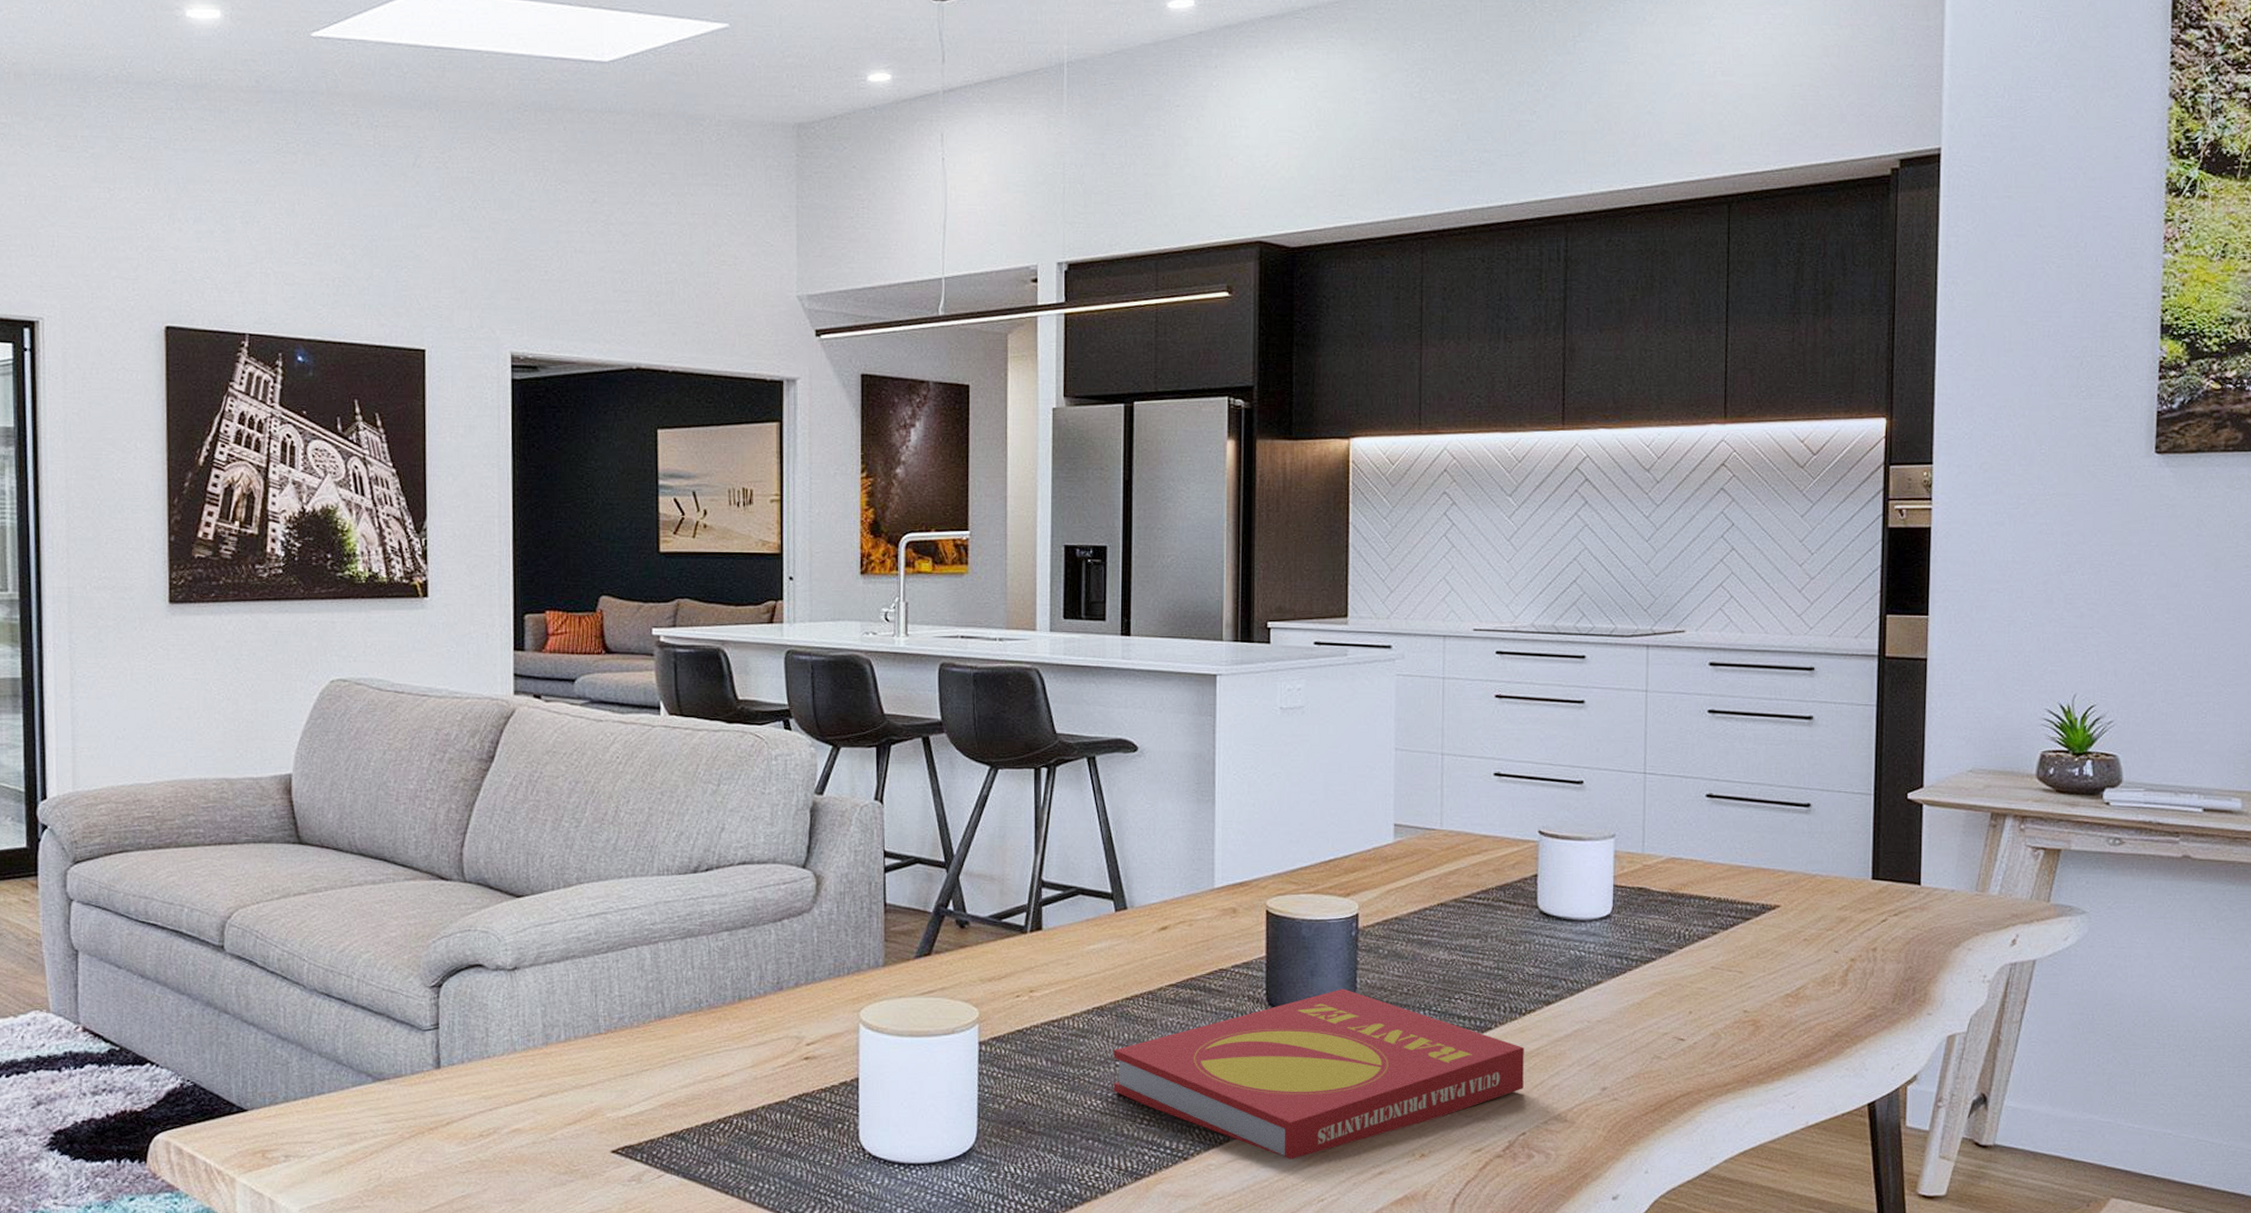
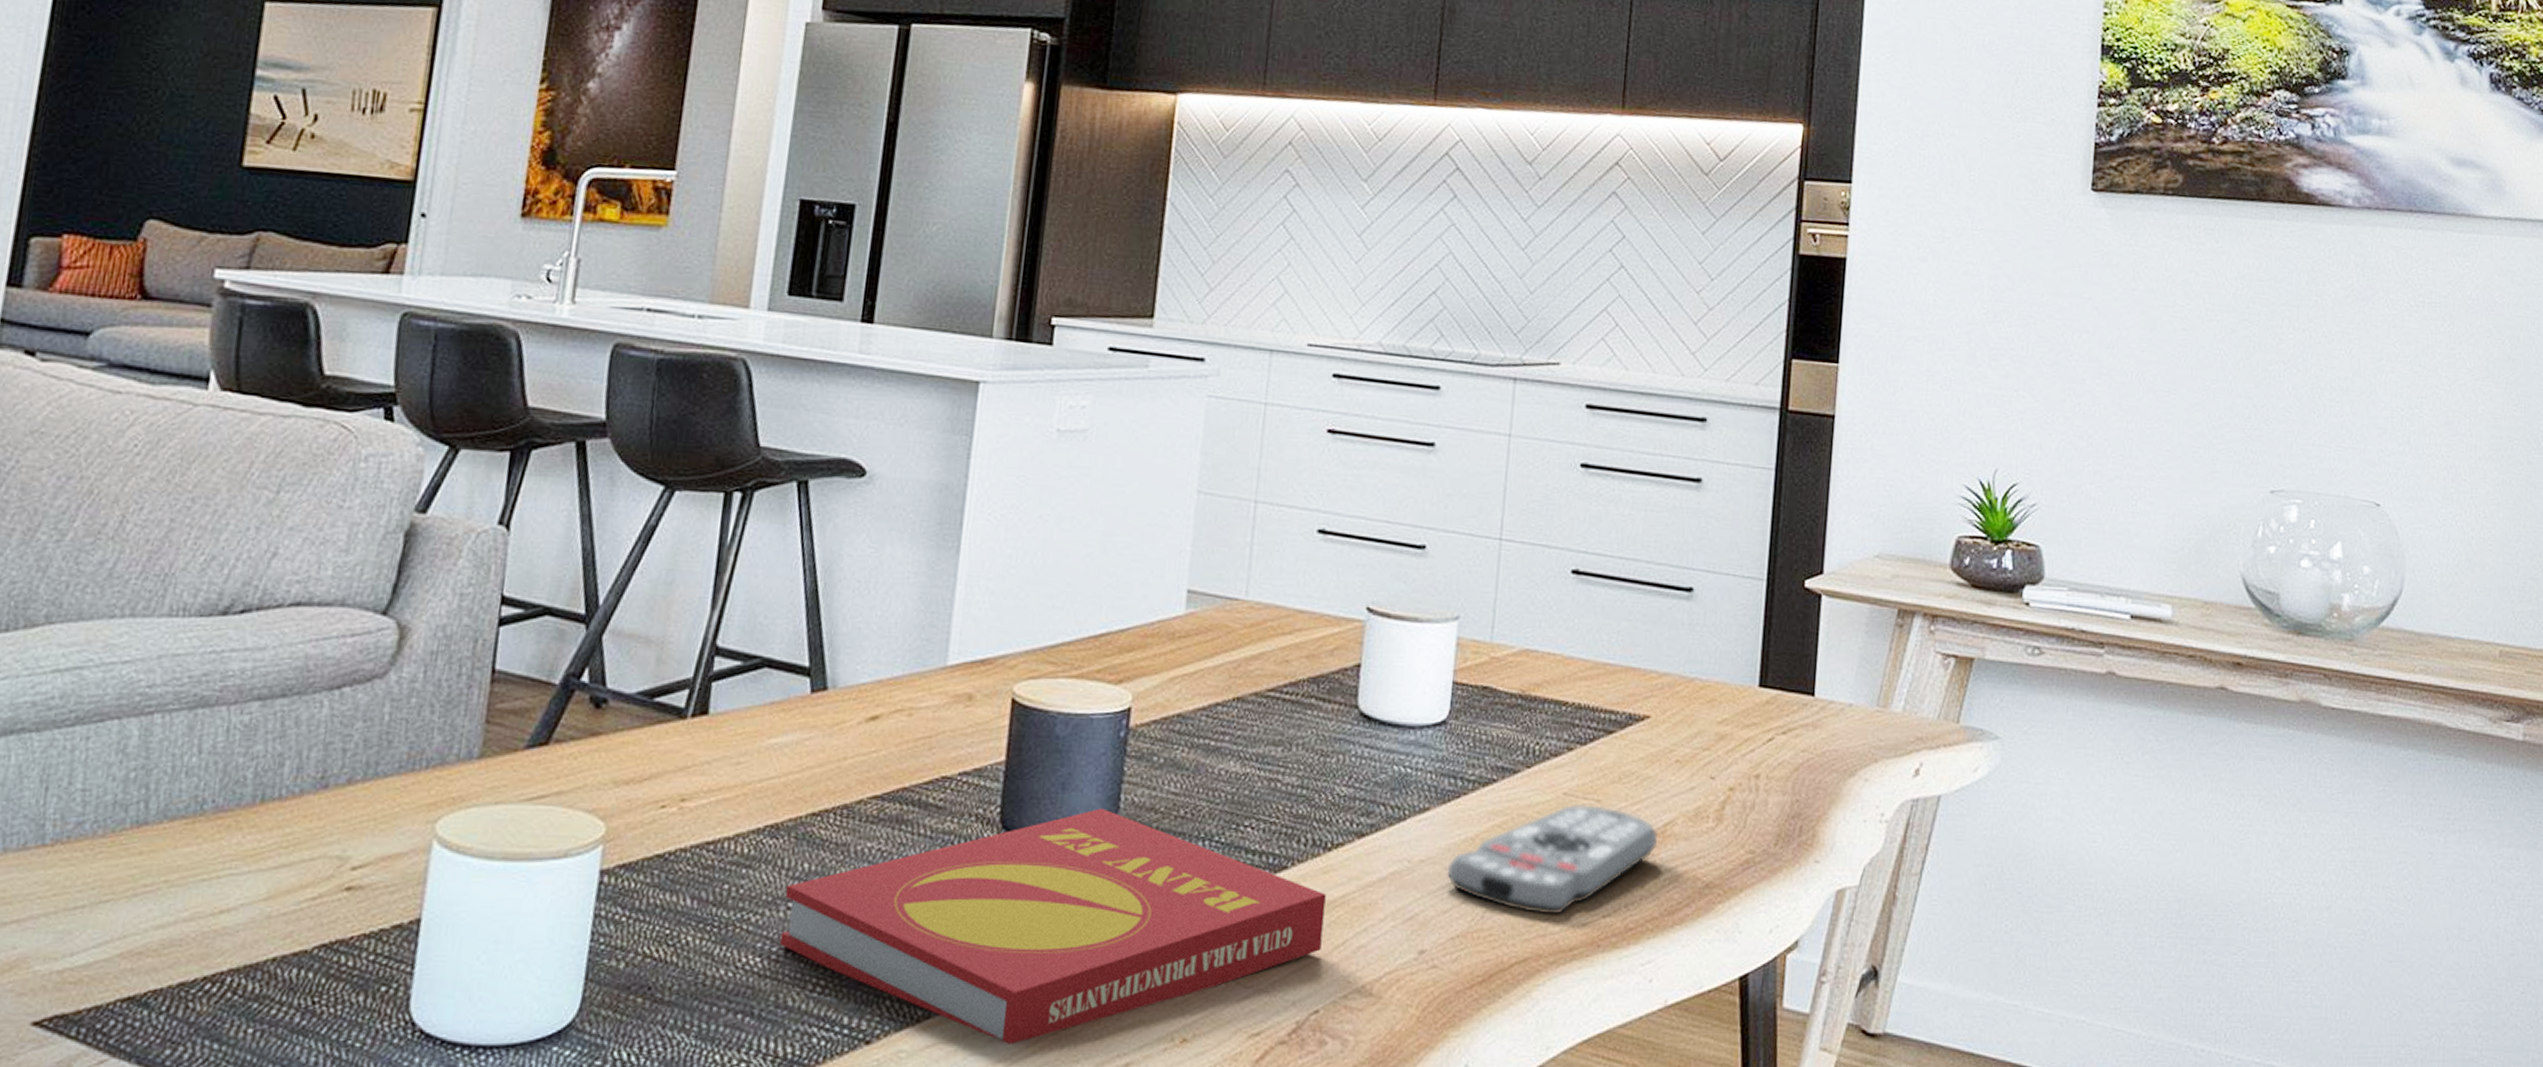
remote control: none [1620,976,1793,1059] -> present [1446,804,1659,915]

